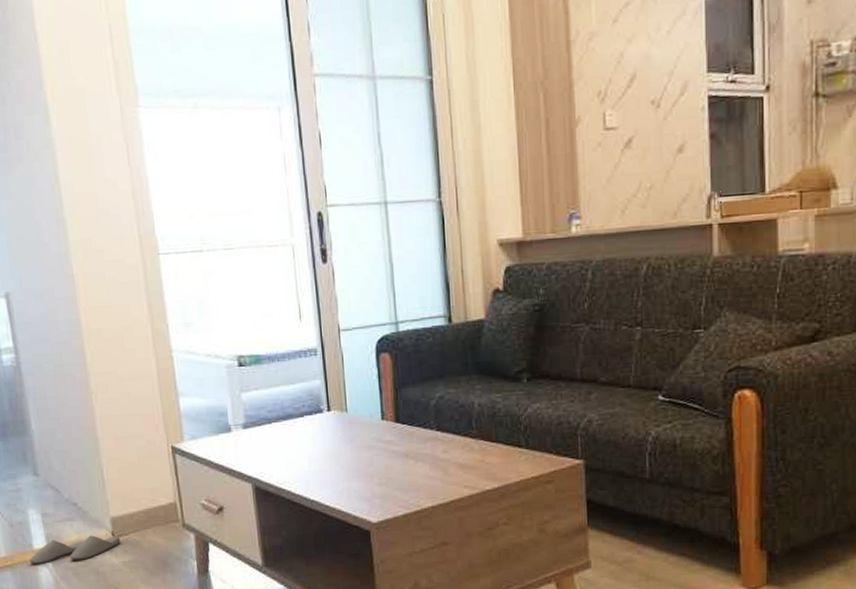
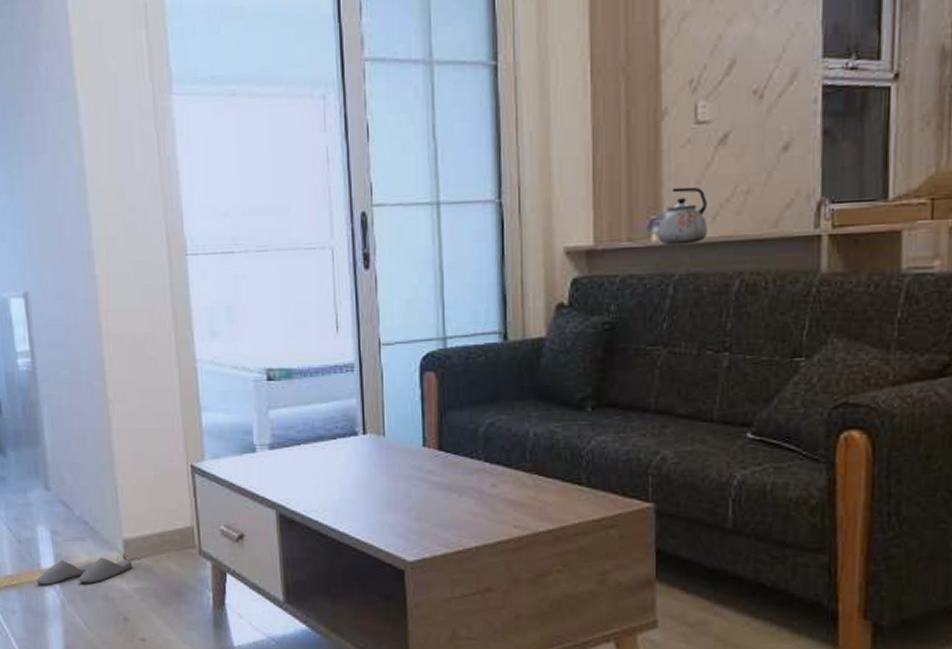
kettle: none [574,184,619,236] -> present [656,186,708,245]

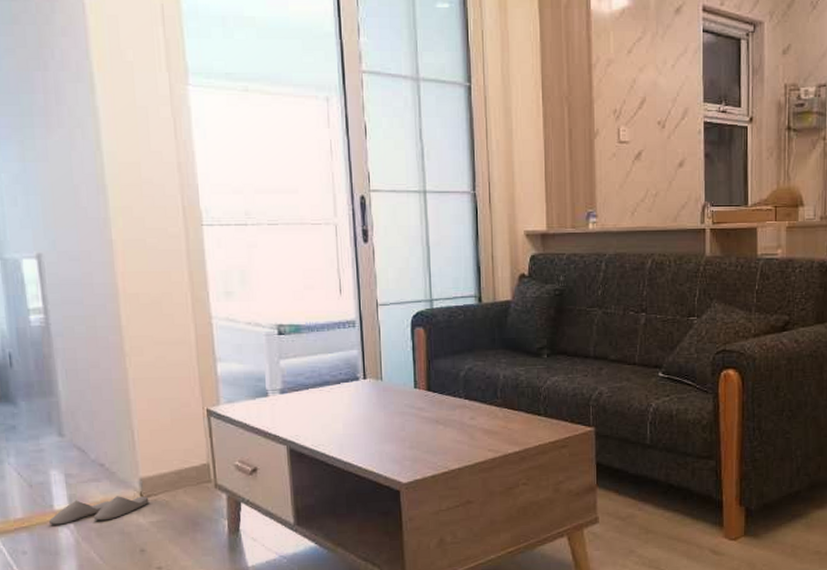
kettle: present [656,186,708,245] -> none [592,189,629,232]

